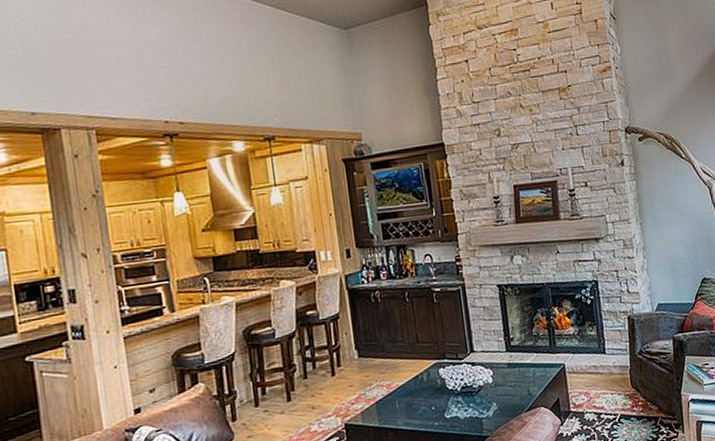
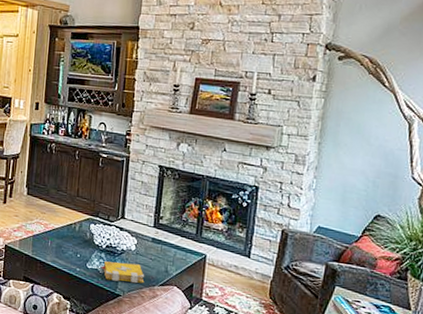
spell book: none [460,396,510,424] -> present [100,261,145,284]

